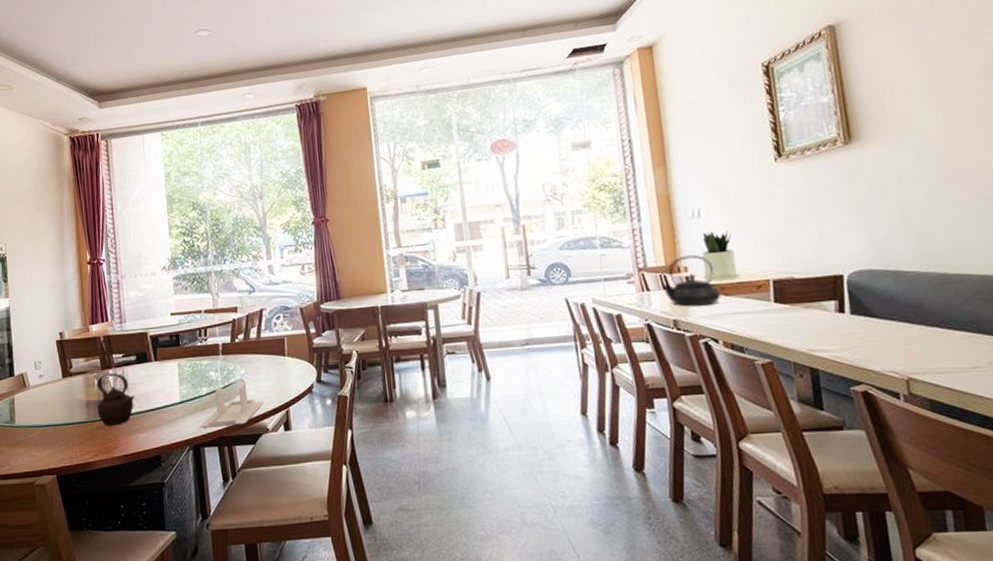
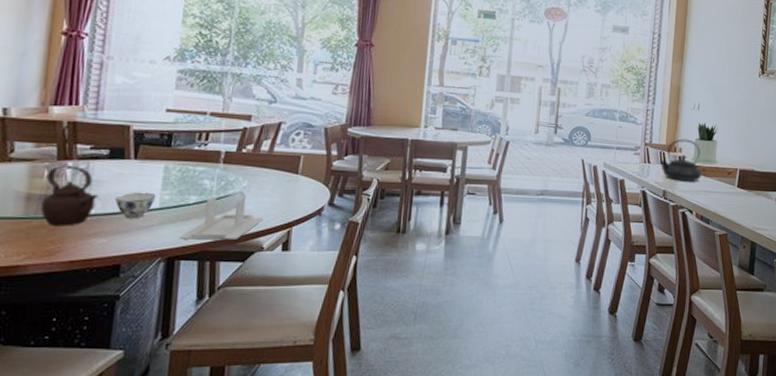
teacup: none [146,388,177,414] -> present [114,192,157,219]

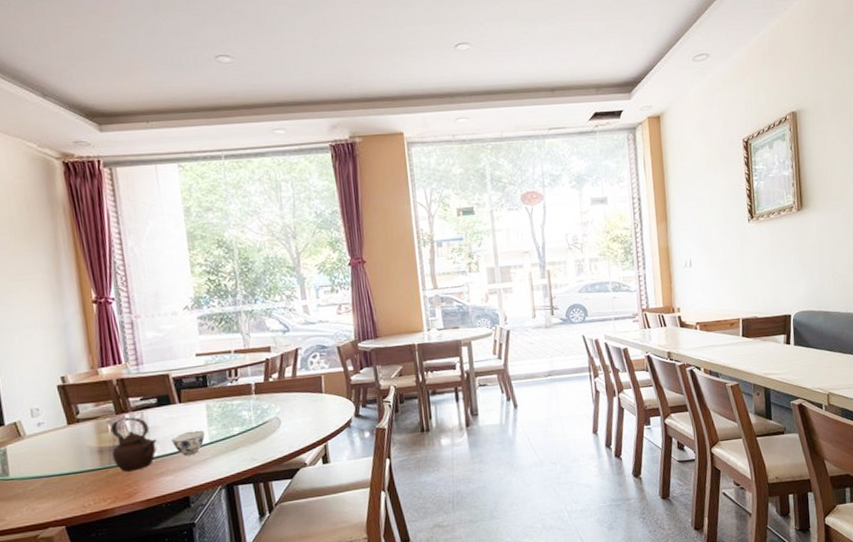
napkin holder: present [181,197,263,241] -> none [233,422,300,467]
teapot: present [660,138,702,182] -> none [660,298,704,341]
planter: present [691,122,719,165] -> none [690,277,720,320]

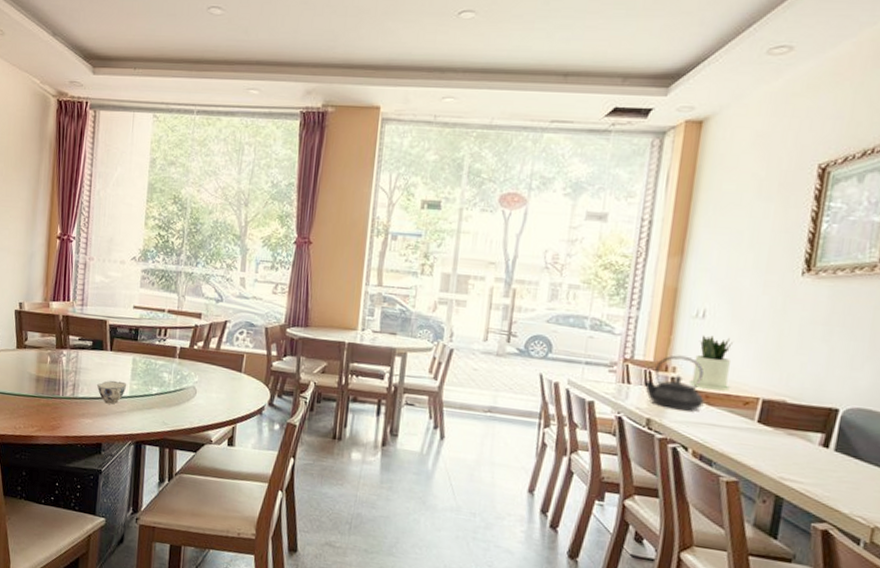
teapot: present [111,417,157,472] -> none [46,353,85,406]
teapot: none [660,298,704,341] -> present [644,355,704,411]
planter: none [690,277,720,320] -> present [688,335,733,391]

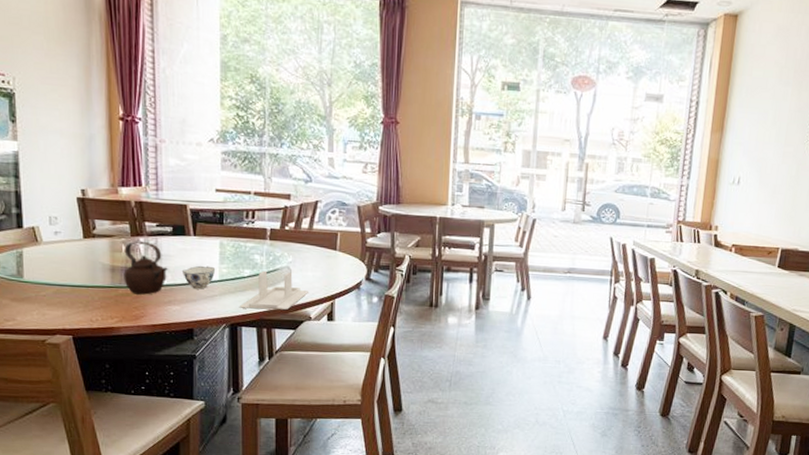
teapot: none [46,353,85,406] -> present [123,241,168,295]
napkin holder: none [146,389,211,432] -> present [240,270,308,311]
teapot: present [644,355,704,411] -> none [693,216,739,261]
planter: present [688,335,733,391] -> none [727,198,760,244]

